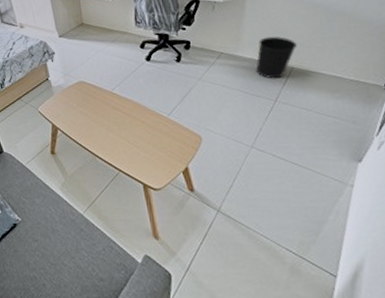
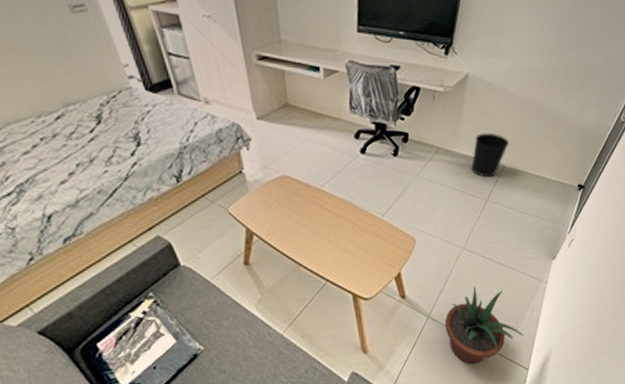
potted plant: none [235,185,327,263] -> present [444,287,523,365]

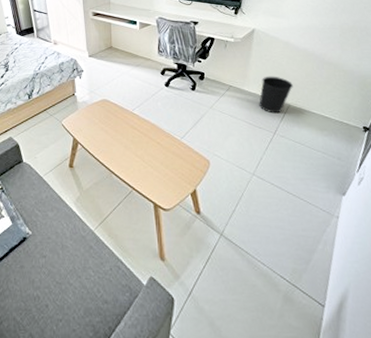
potted plant: present [444,287,523,365] -> none [236,212,316,290]

